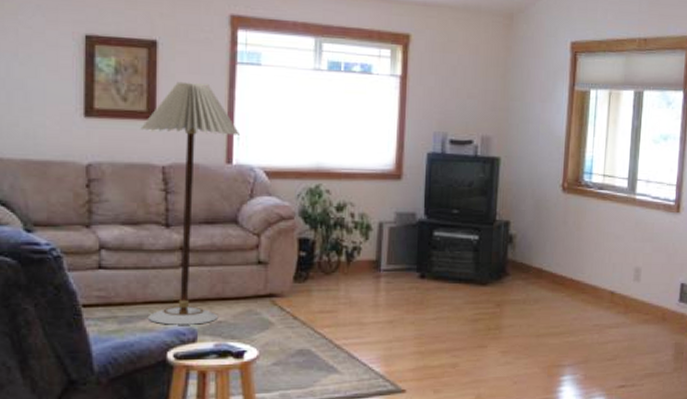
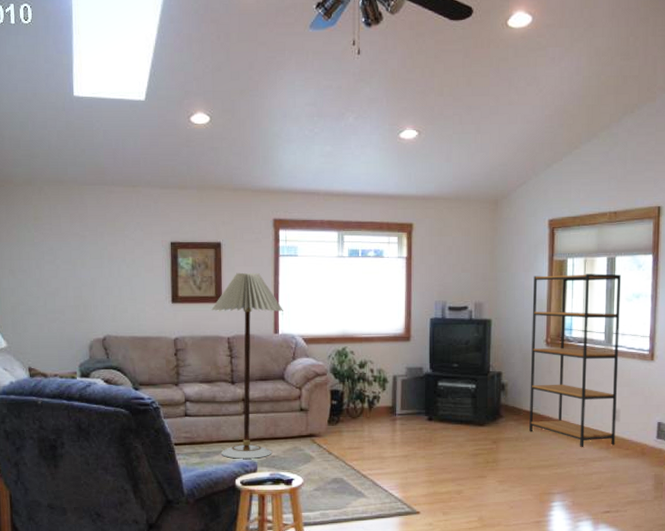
bookshelf: none [539,107,649,312] -> present [529,273,622,448]

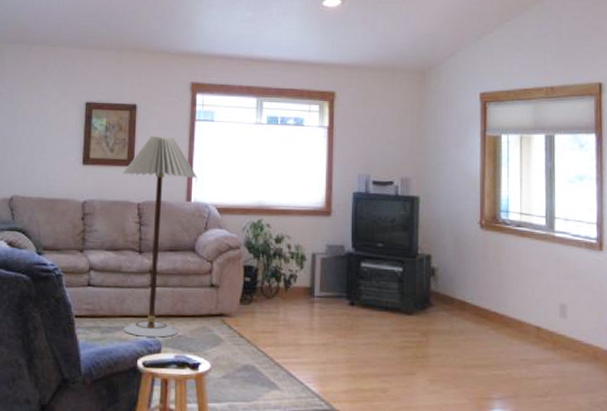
bookshelf: present [529,273,622,448] -> none [463,151,563,347]

